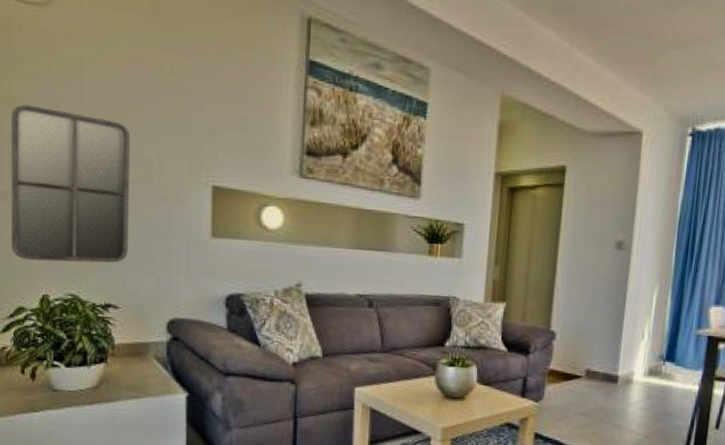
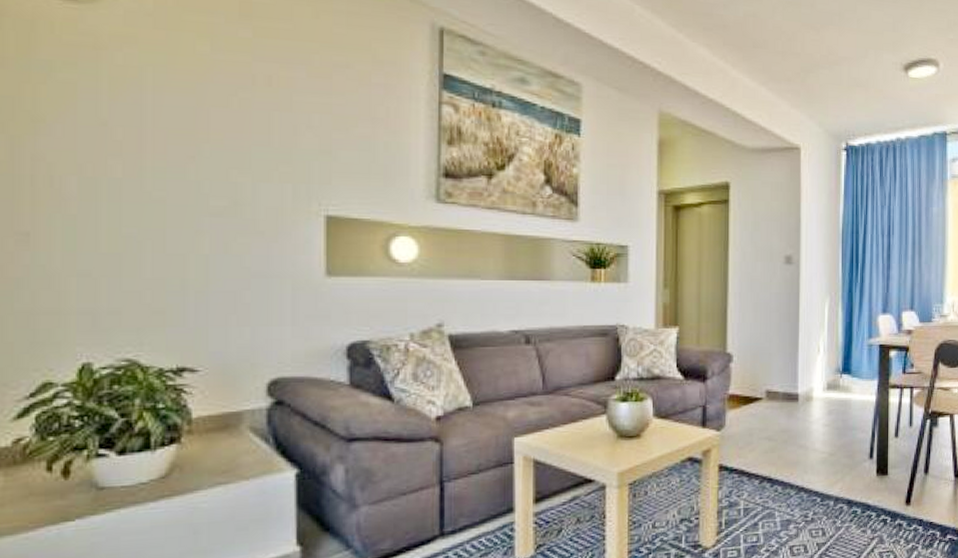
home mirror: present [10,104,131,263] -> none [34,122,213,320]

